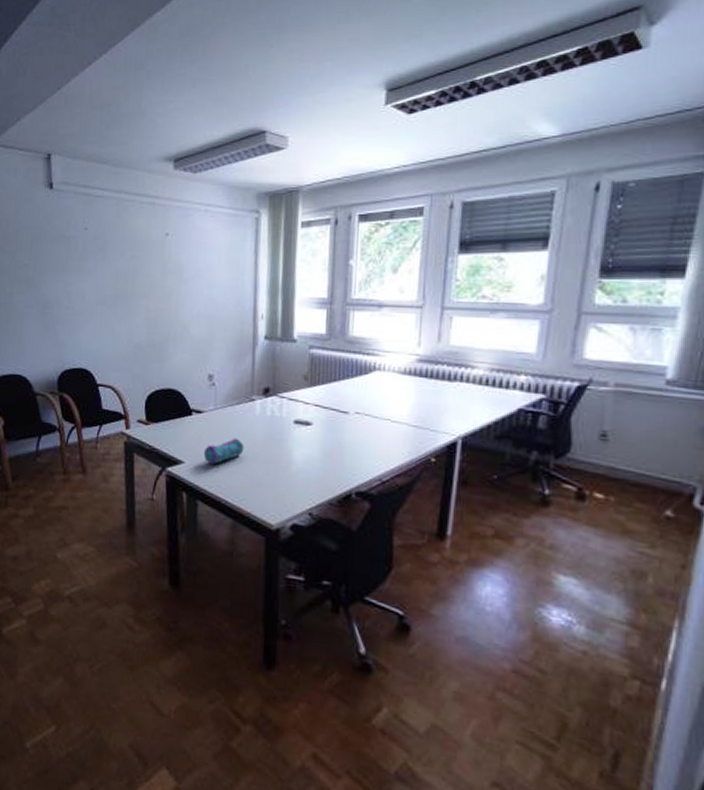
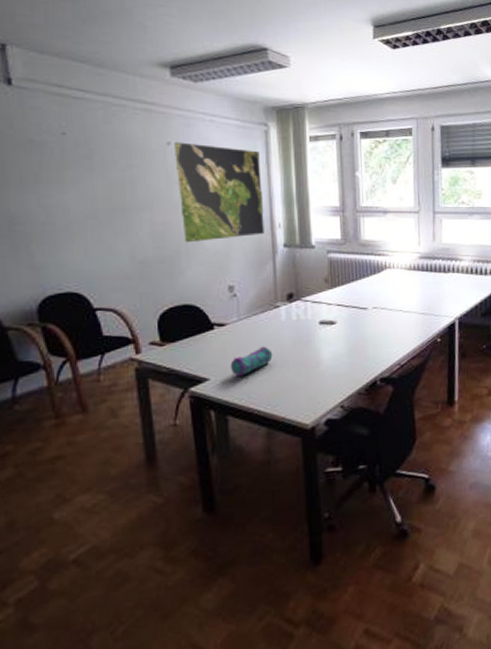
world map: none [171,233,249,330] -> present [173,142,264,243]

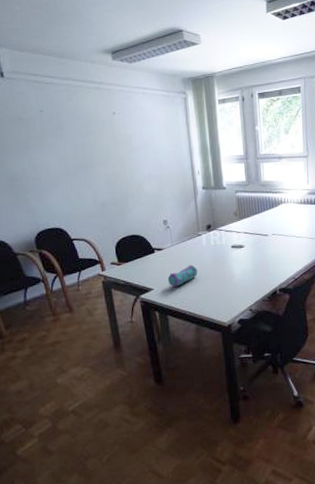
world map: present [173,142,264,243] -> none [117,111,187,189]

